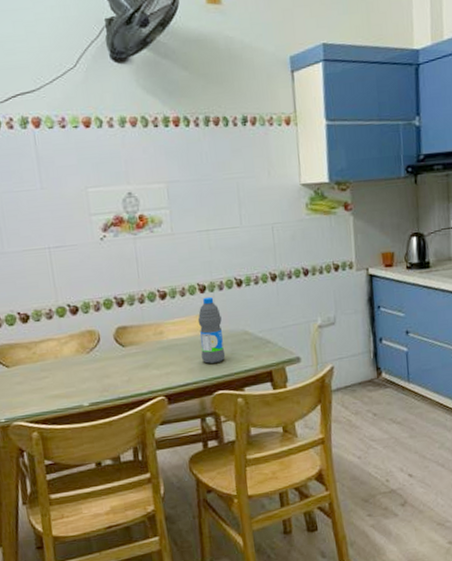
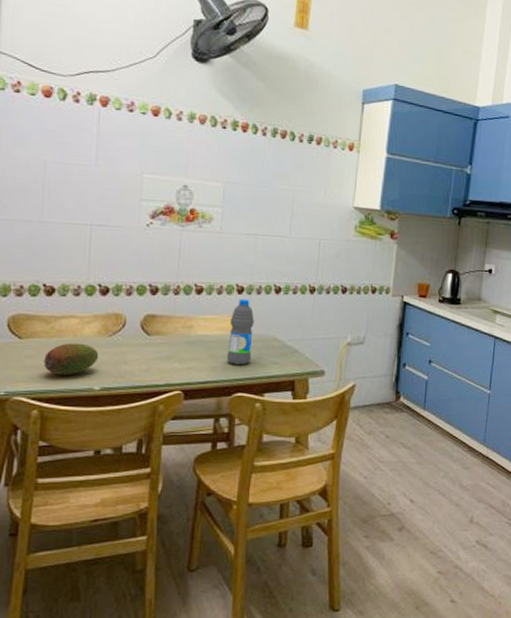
fruit: none [32,363,82,397] -> present [43,343,99,375]

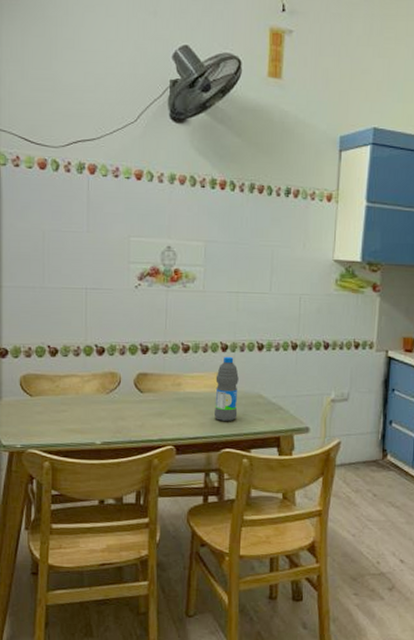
fruit: present [43,343,99,375] -> none [52,400,99,430]

